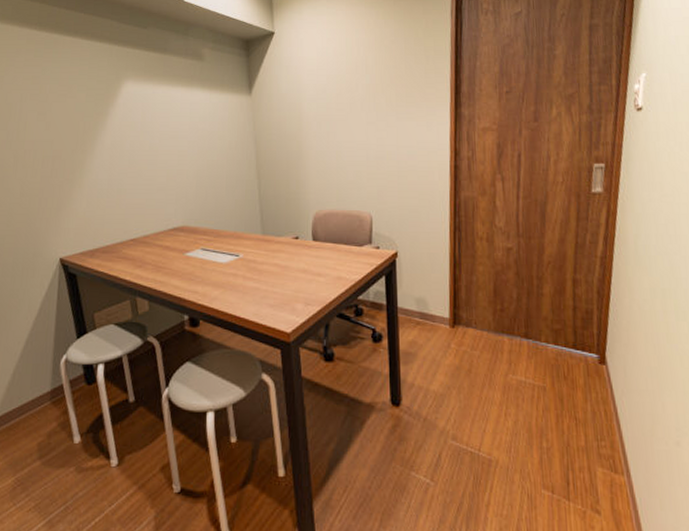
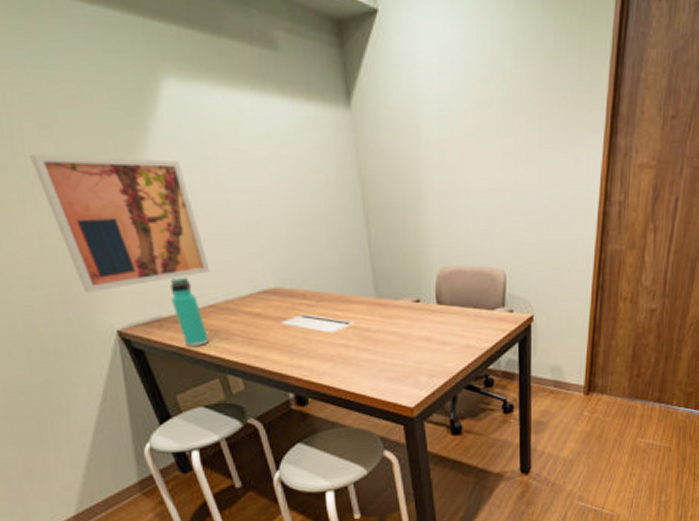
wall art: none [28,132,136,229] -> present [30,154,211,293]
thermos bottle: none [103,217,128,273] -> present [170,277,210,347]

